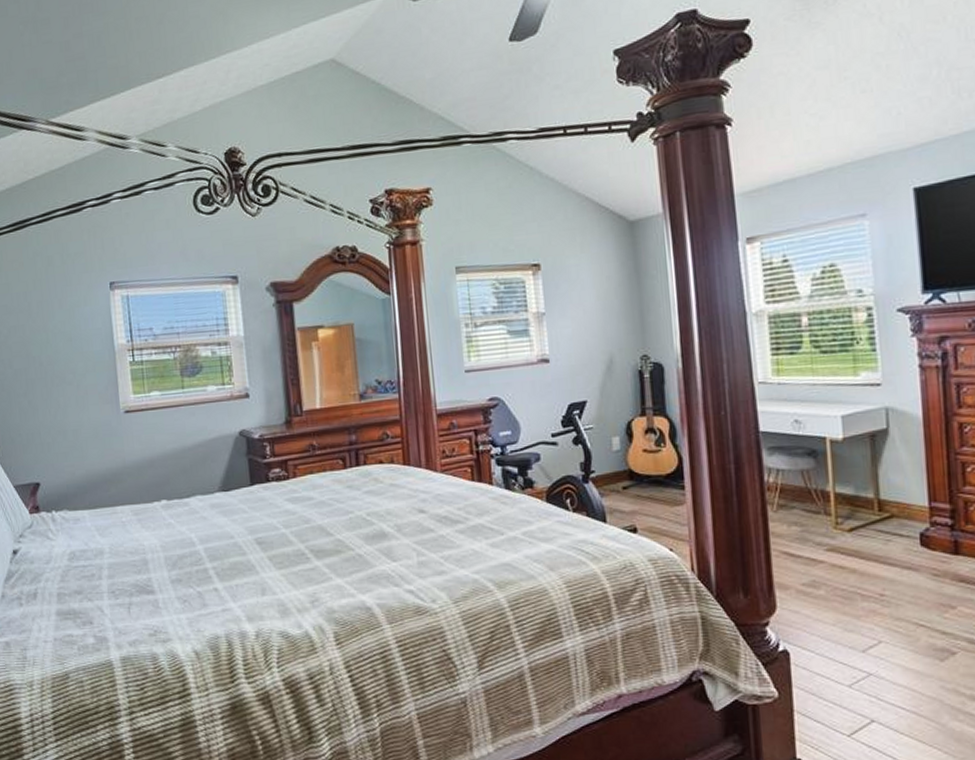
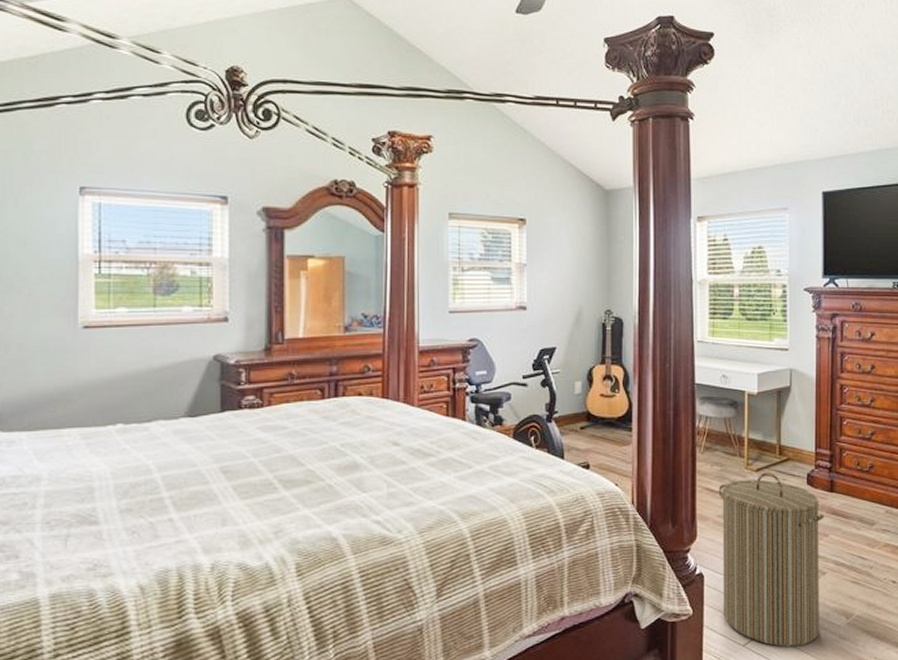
laundry hamper: none [800,532,952,741] -> present [718,472,824,647]

